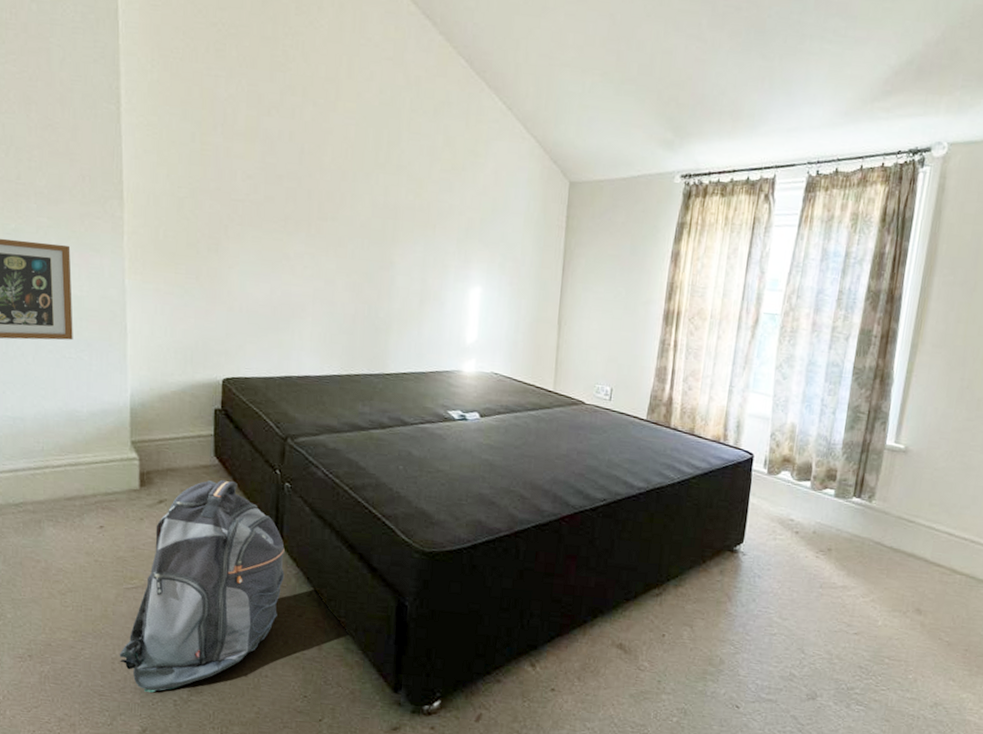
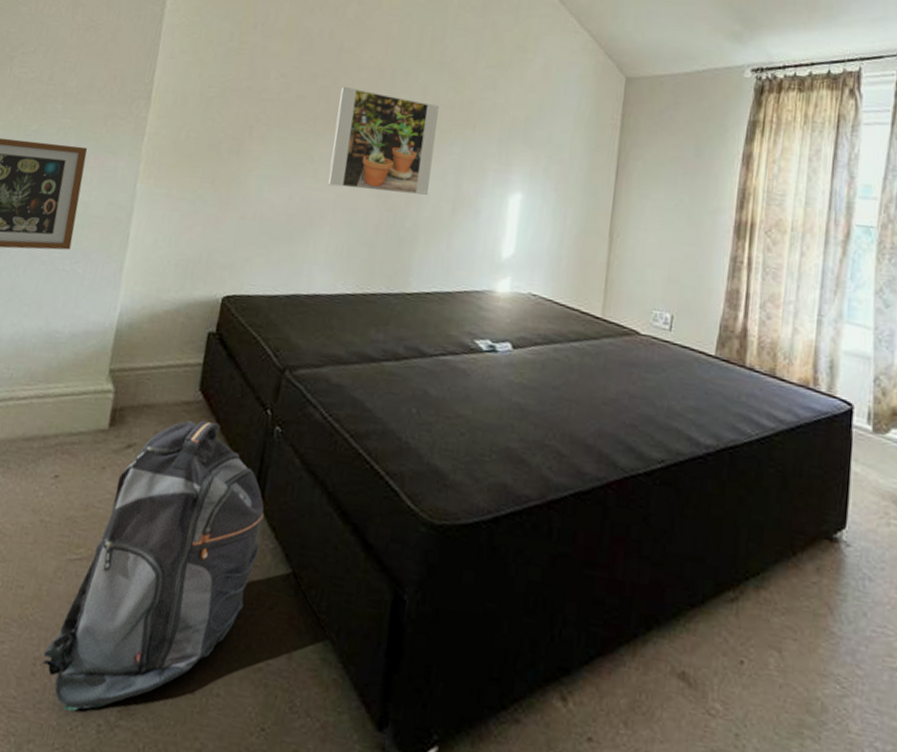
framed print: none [304,189,401,289] -> present [327,87,439,195]

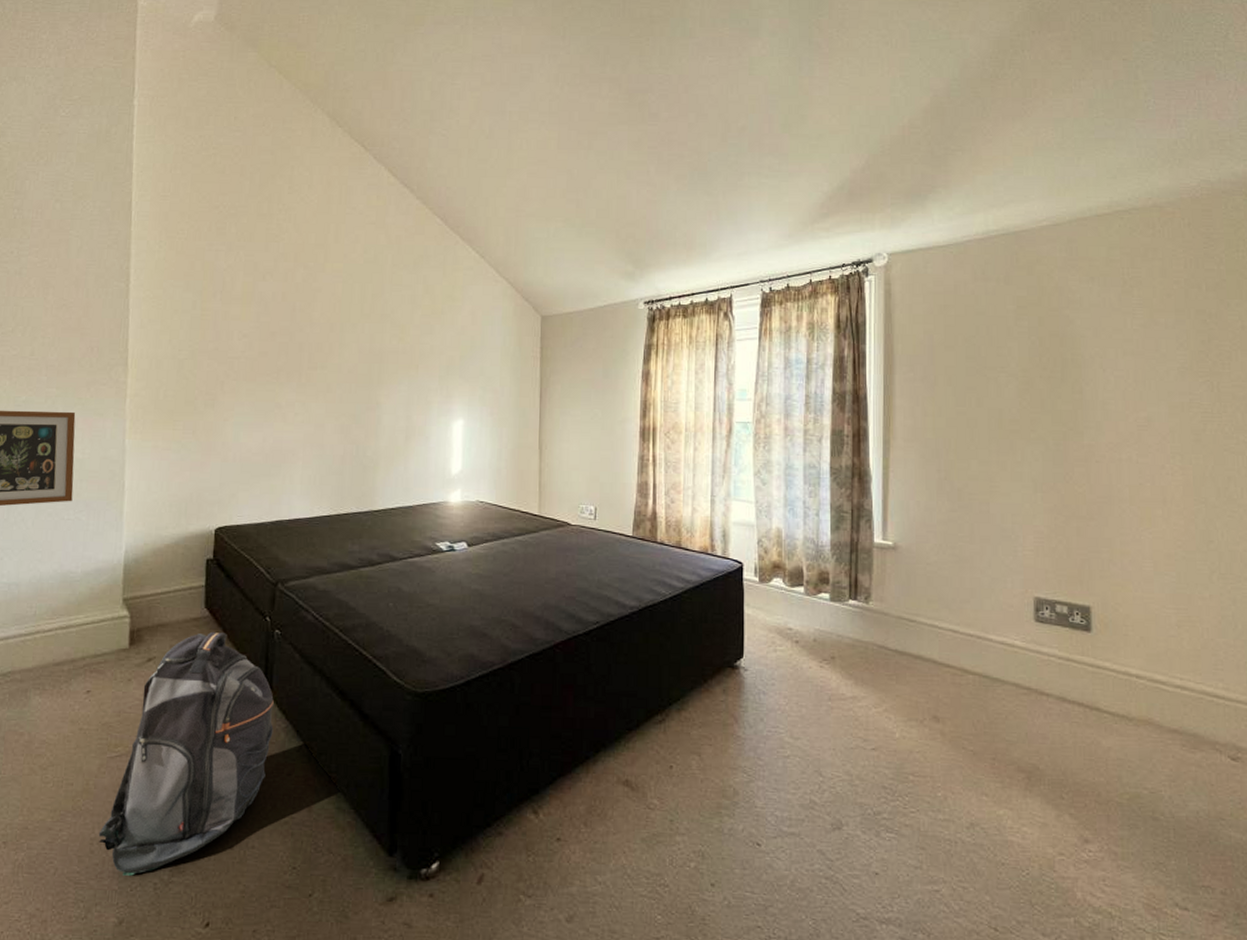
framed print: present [327,87,439,195] -> none [295,342,385,428]

